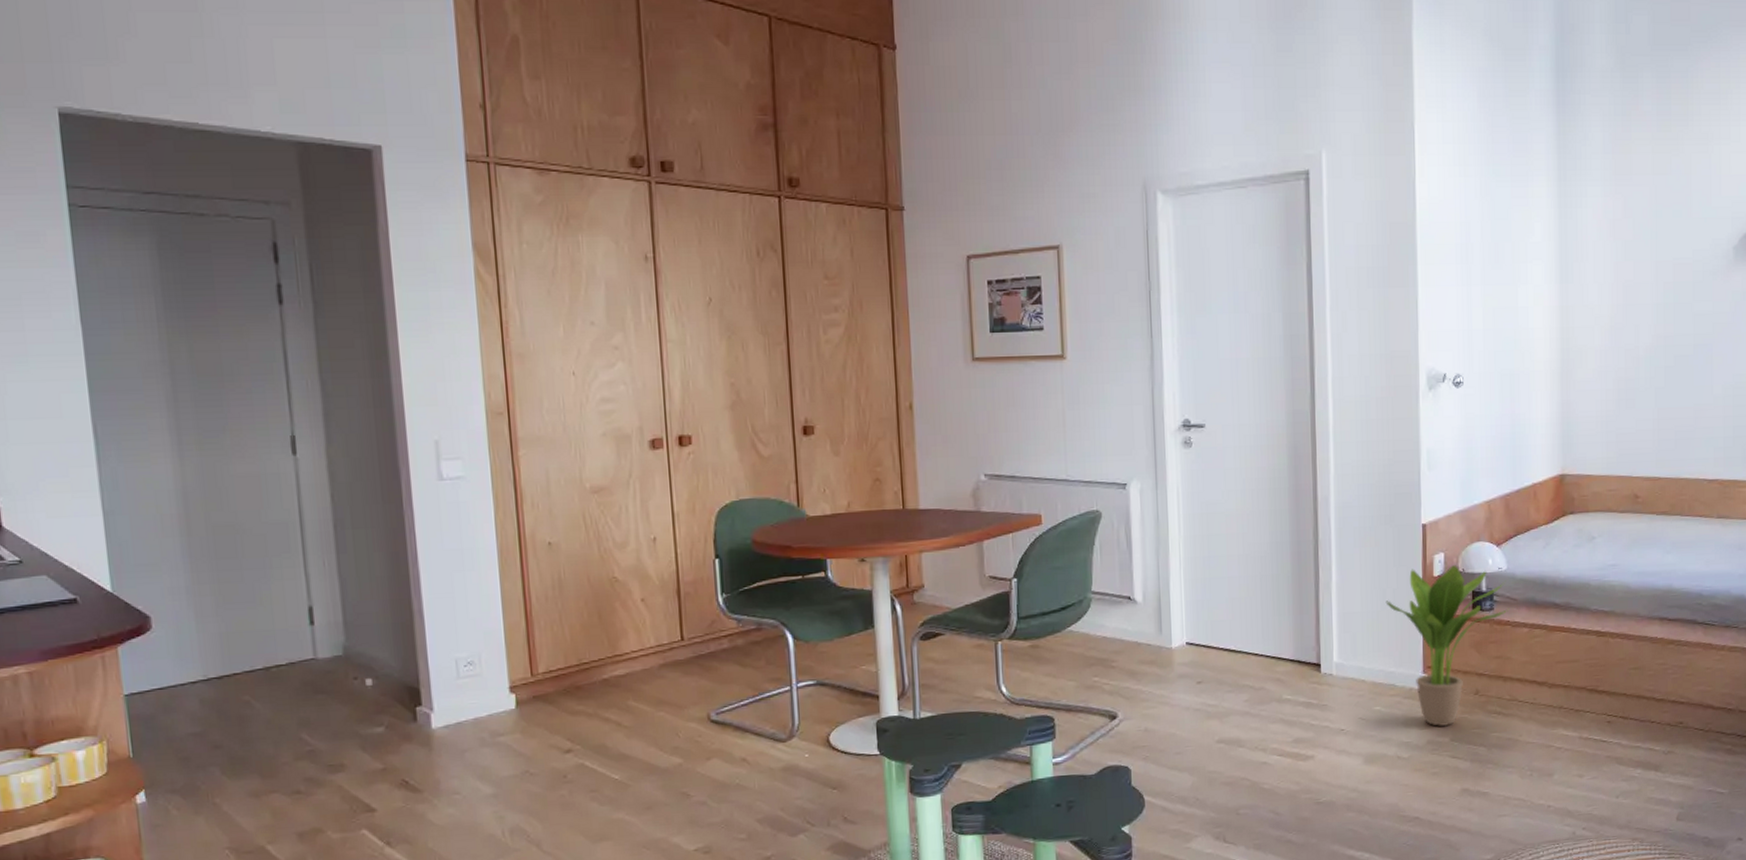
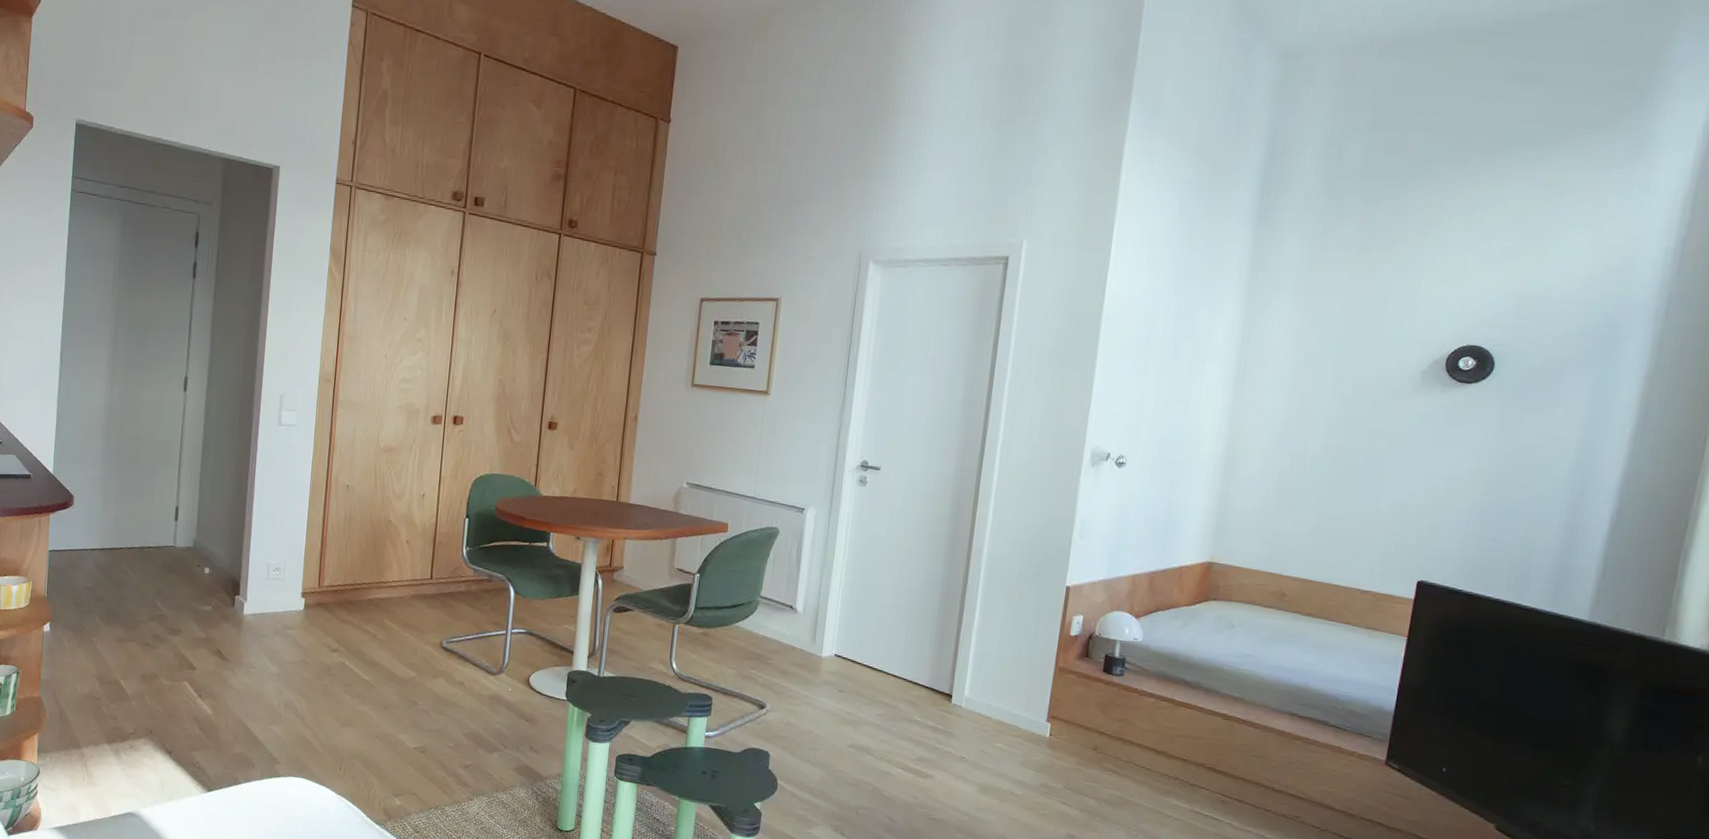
potted plant: present [1385,565,1510,727] -> none [1021,625,1140,774]

